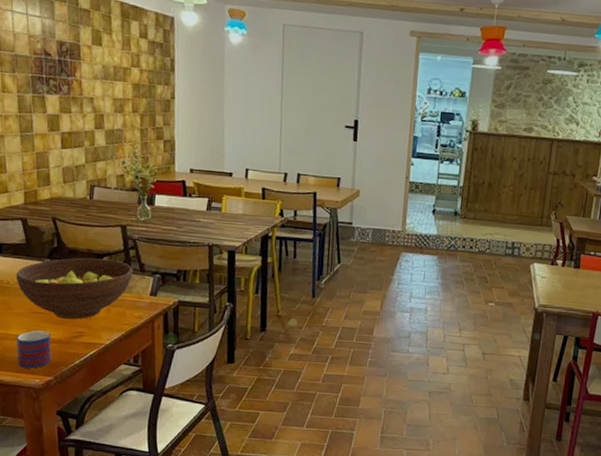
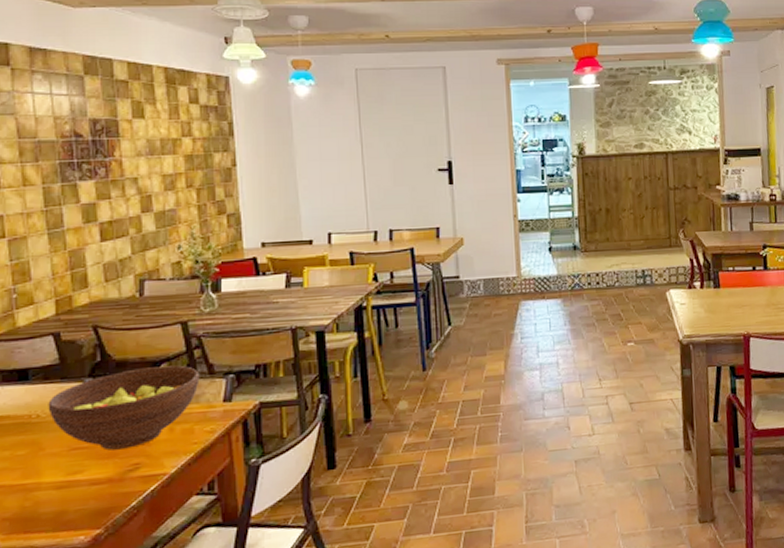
mug: present [16,330,52,368] -> none [51,470,100,524]

